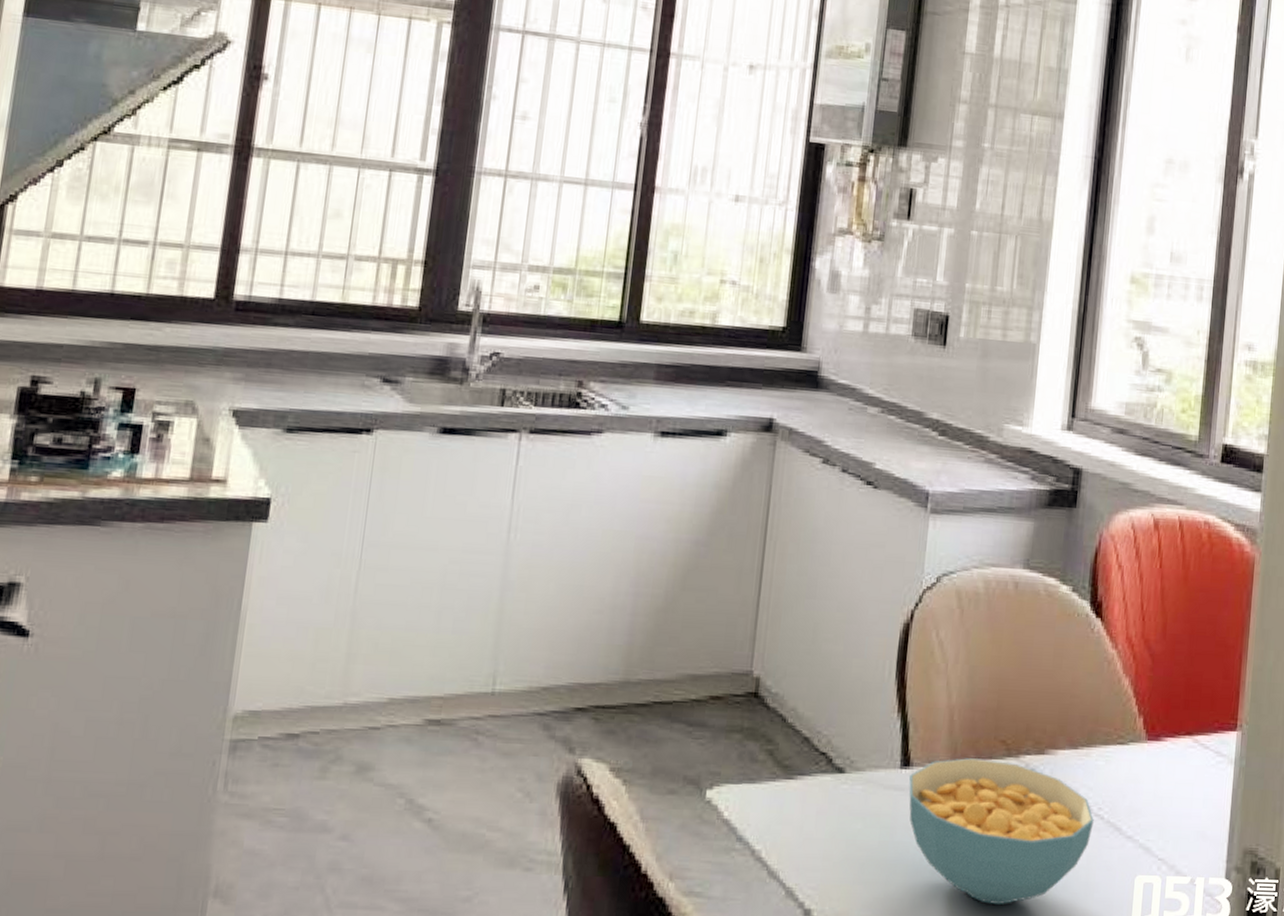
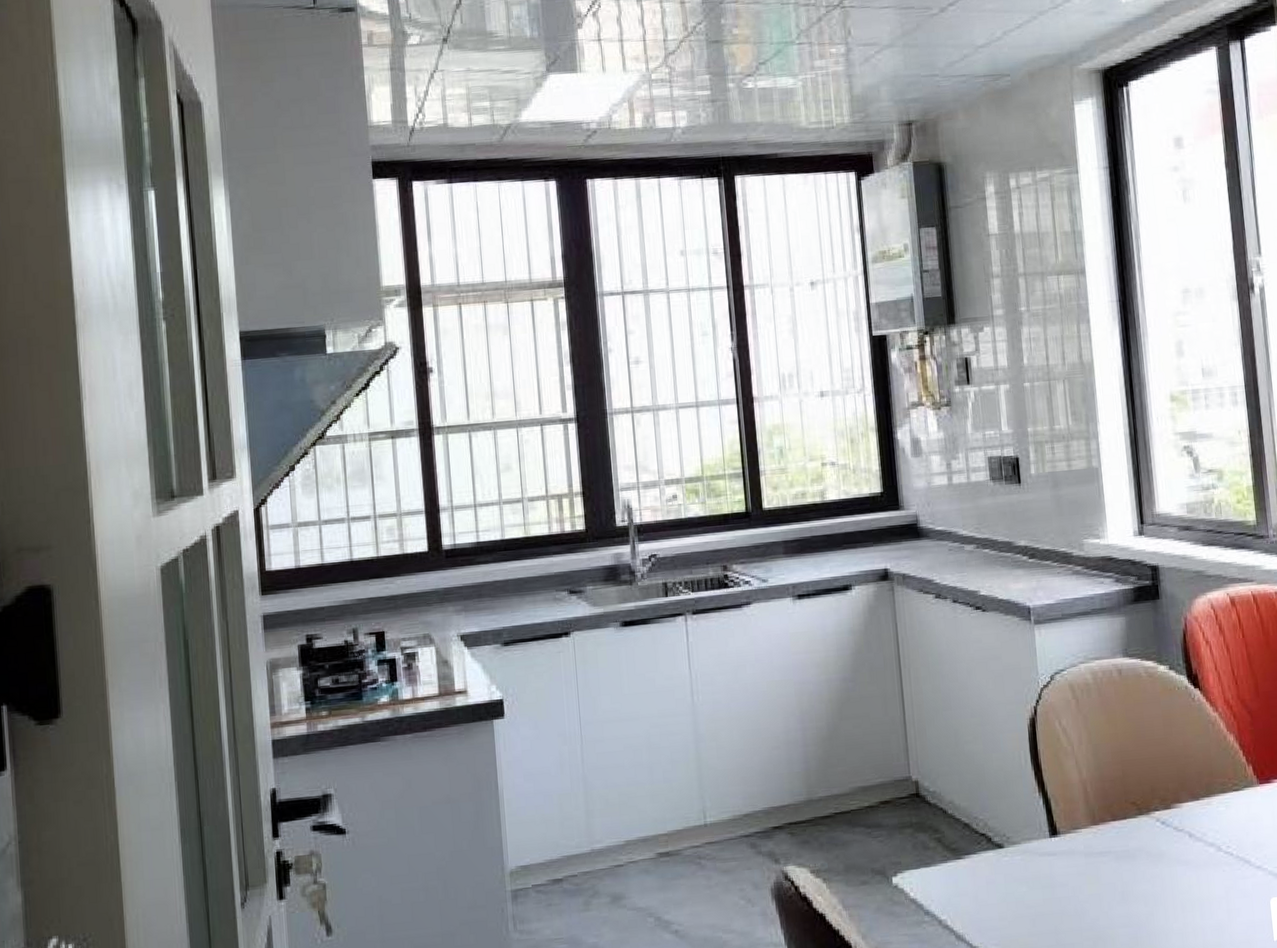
cereal bowl: present [909,758,1094,905] -> none [1059,819,1225,938]

